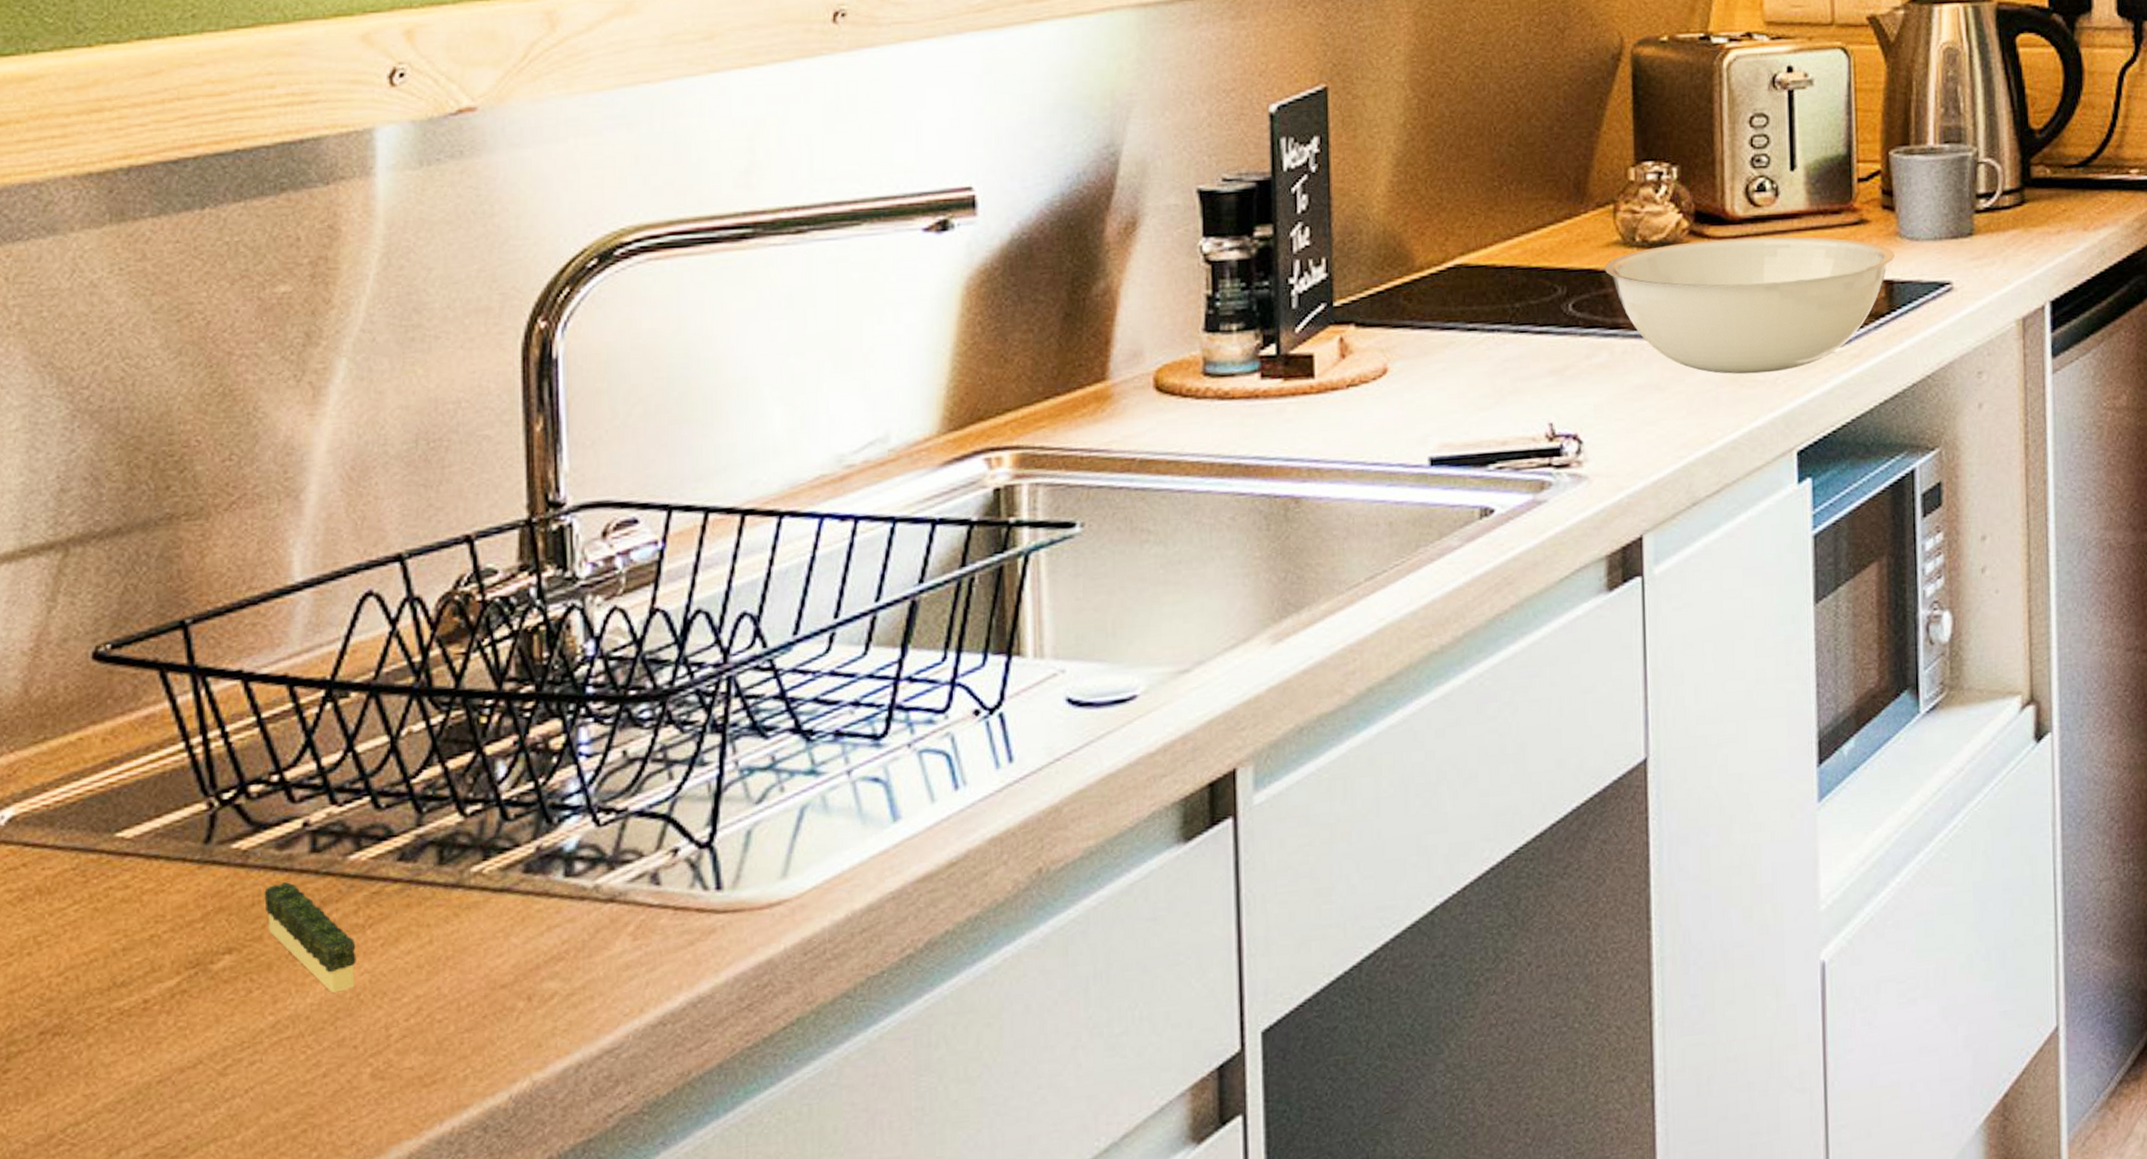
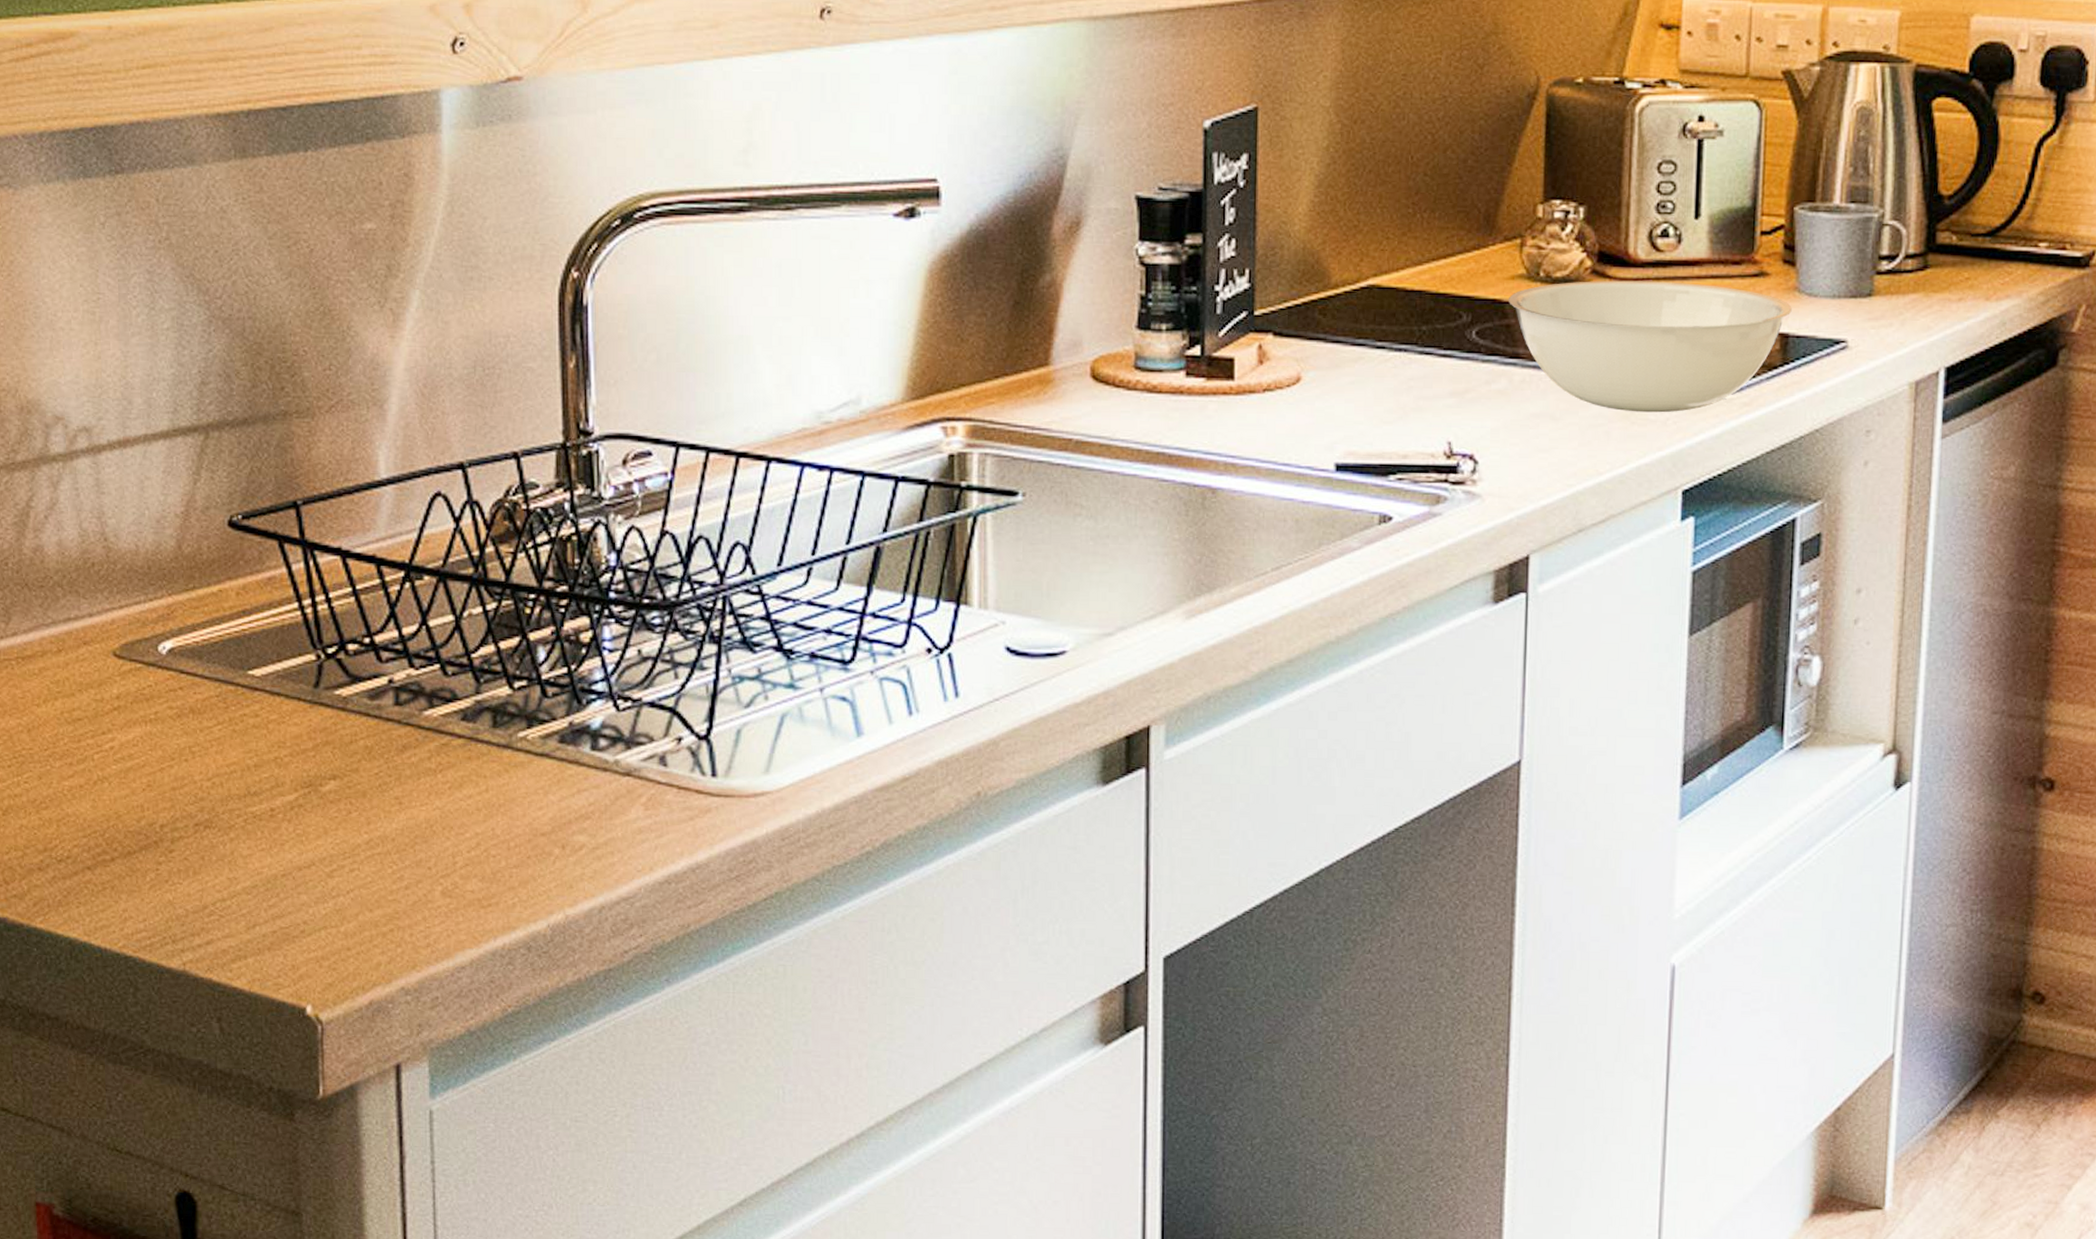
sponge: present [264,882,356,993] -> none [359,727,430,822]

